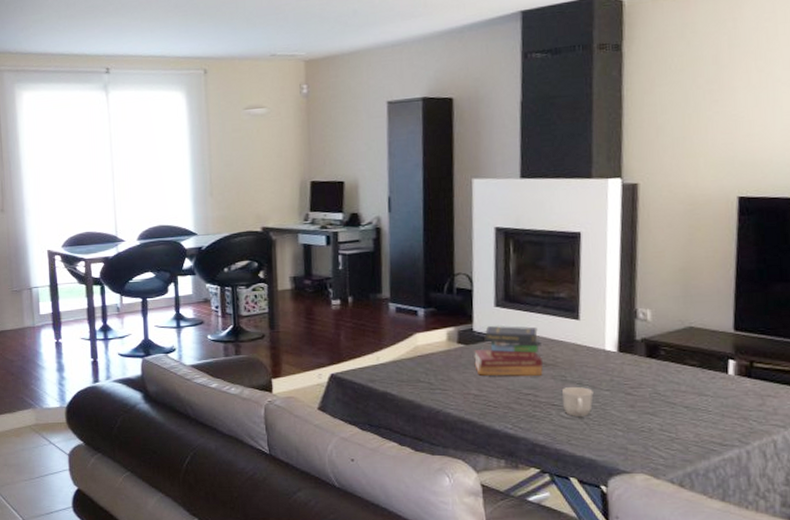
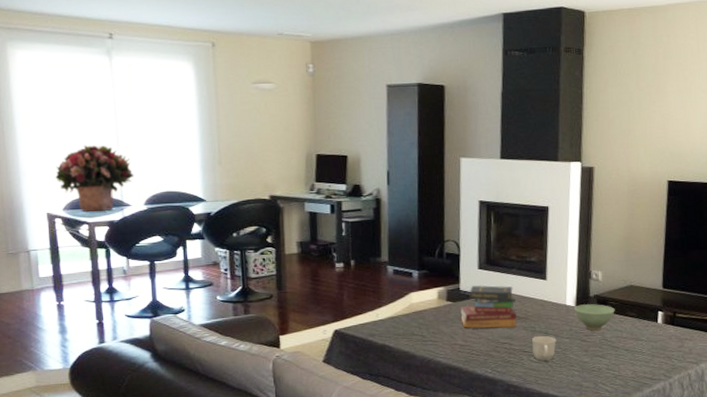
bouquet: none [55,180,128,248] -> present [55,145,134,212]
bowl: none [615,349,670,382] -> present [574,304,615,331]

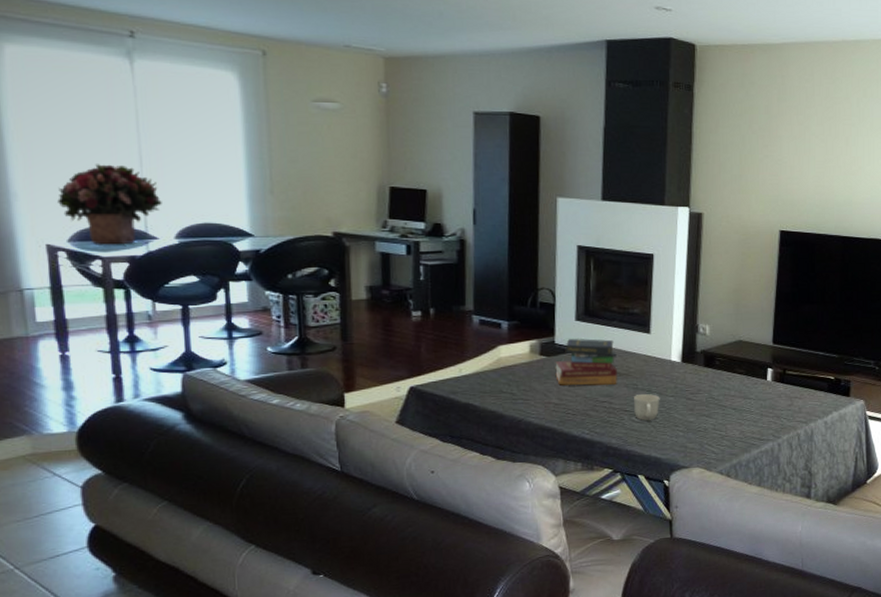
bowl: present [574,304,615,331] -> none [679,360,723,388]

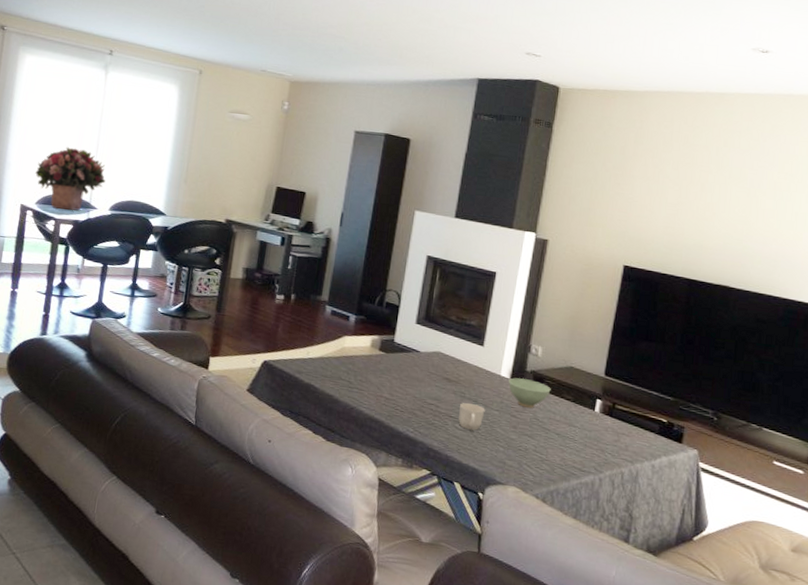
books: present [555,338,618,386] -> none [390,339,449,390]
bowl: none [679,360,723,388] -> present [508,377,551,408]

